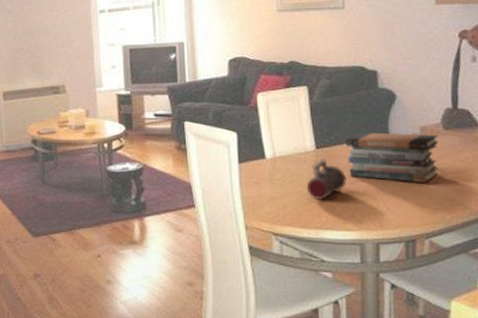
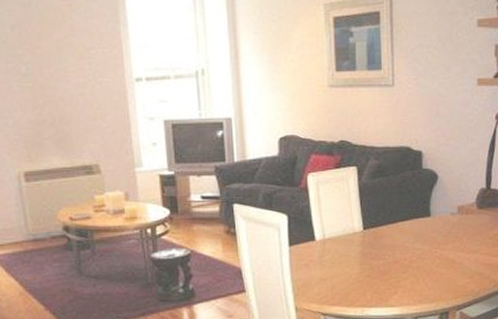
beer mug: present [306,158,347,201] -> none [353,238,391,280]
book stack: present [346,132,439,184] -> none [391,212,473,260]

